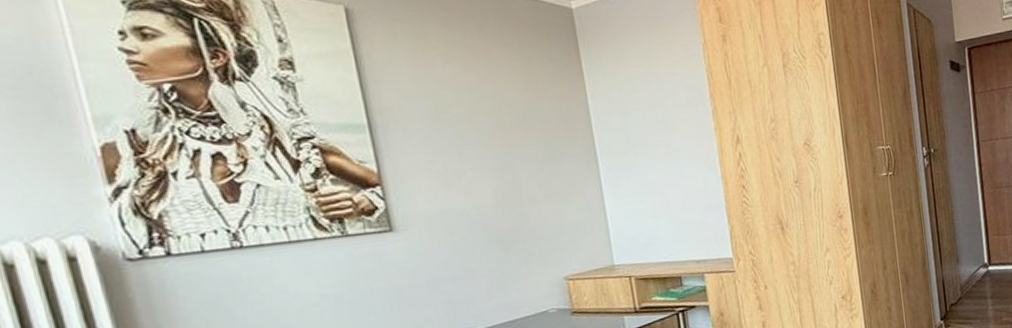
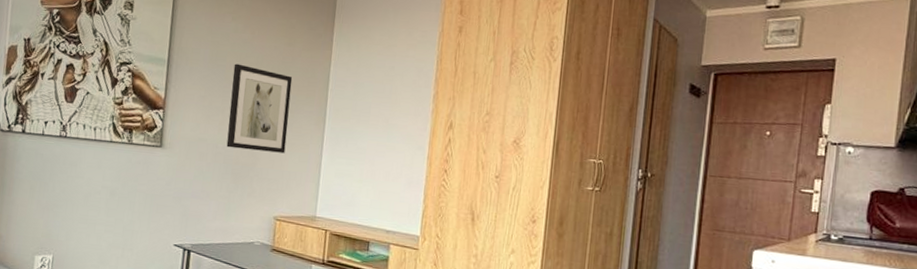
wall art: none [464,114,558,214] -> present [226,63,293,154]

